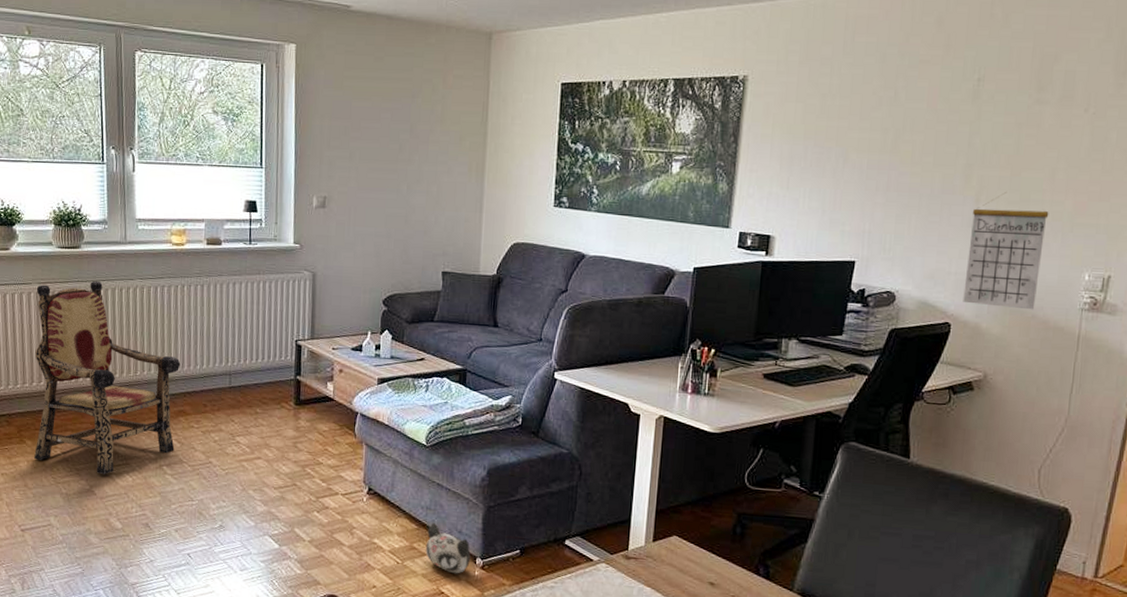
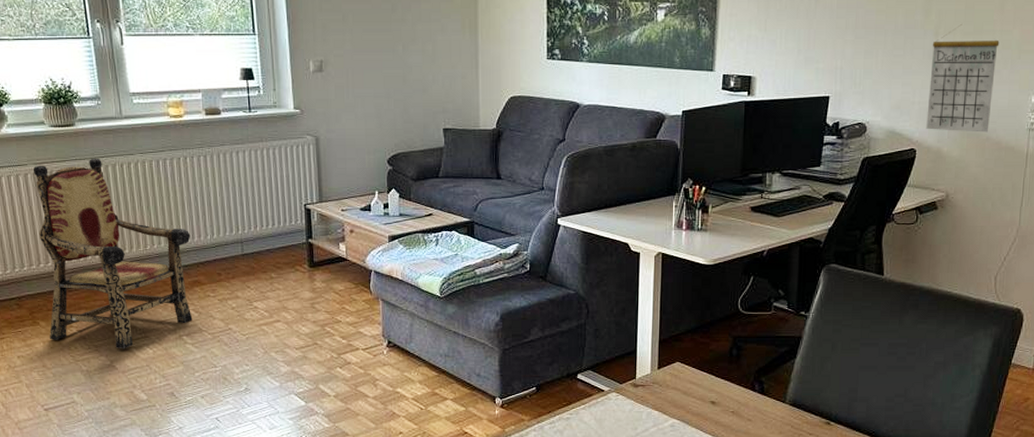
plush toy: present [425,523,471,574] -> none [447,369,490,414]

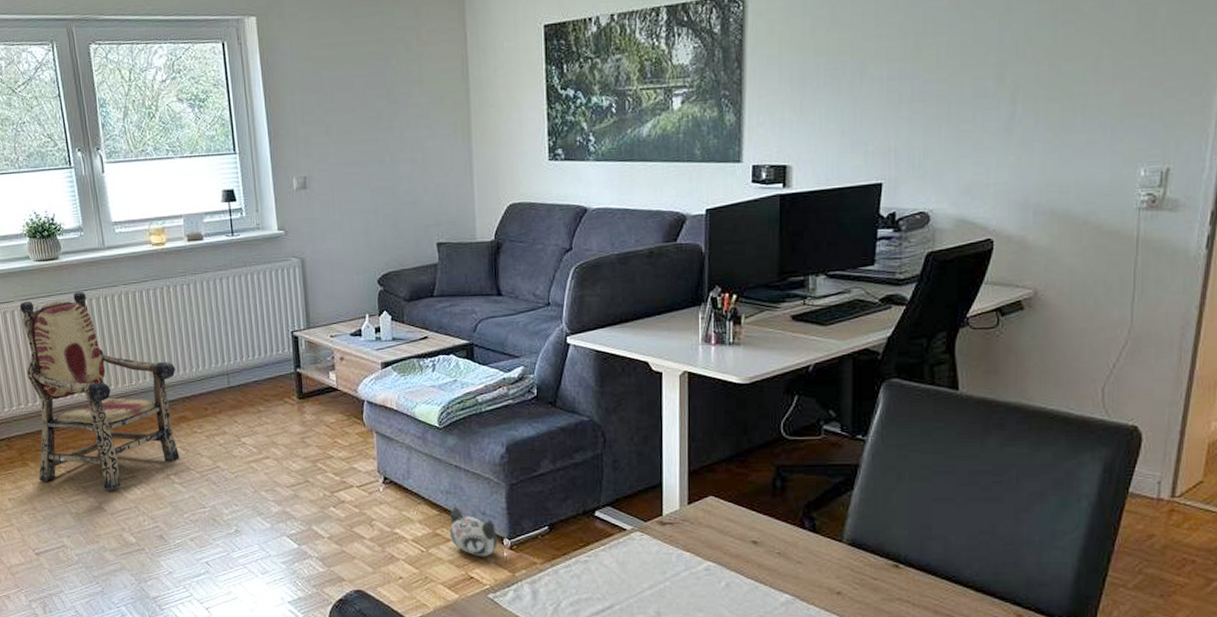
plush toy: none [447,369,490,414] -> present [449,507,497,557]
calendar: present [926,24,1000,133] -> none [1005,88,1095,216]

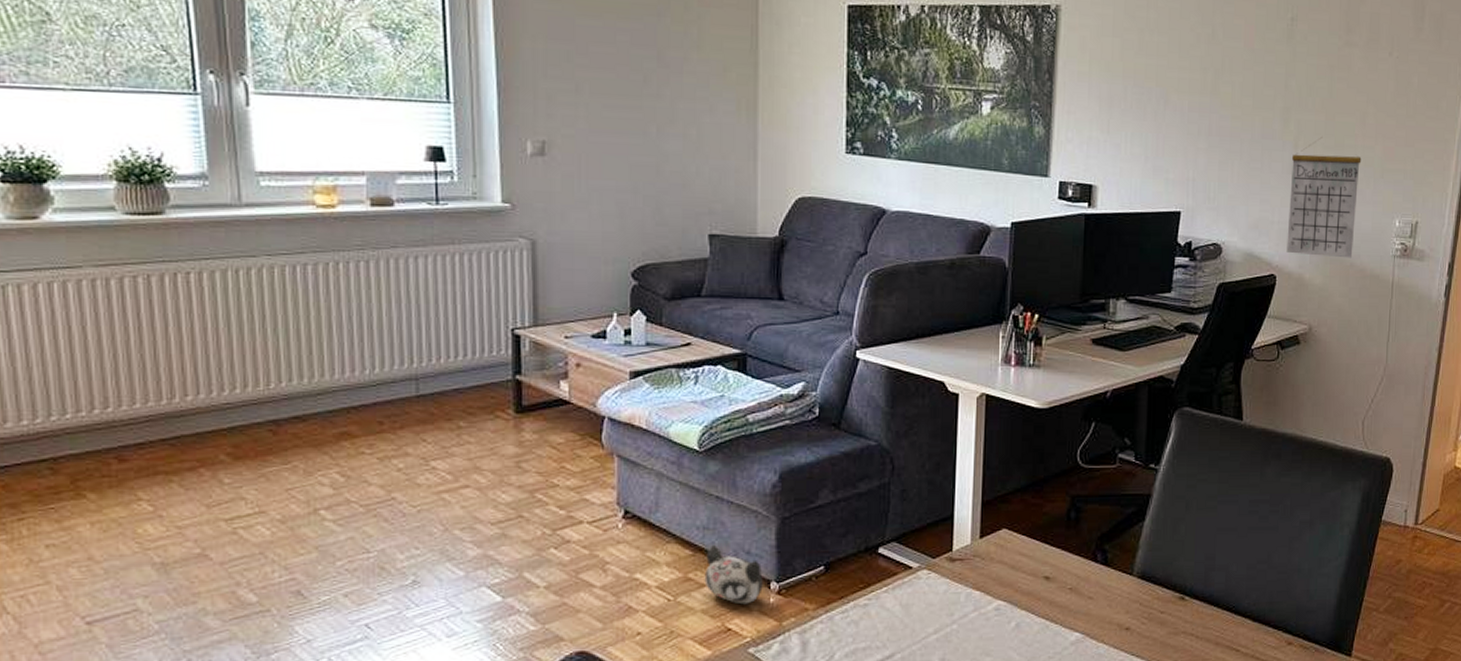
armchair: present [19,291,180,490] -> none [91,259,339,531]
calendar: none [1005,88,1095,216] -> present [1286,137,1362,258]

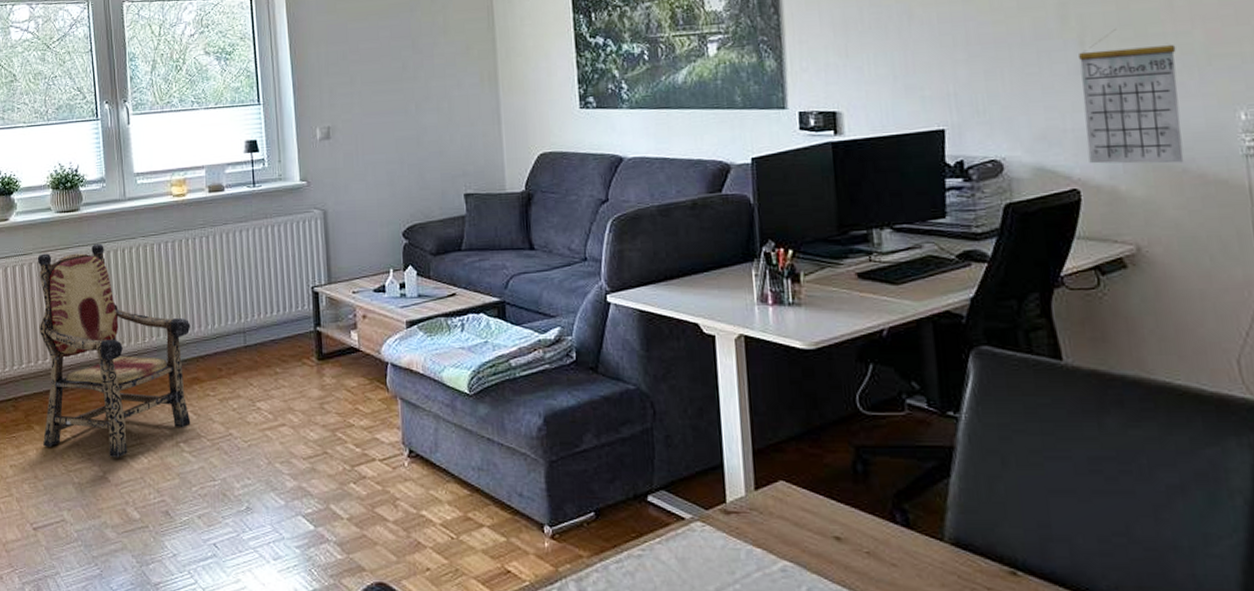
armchair: none [91,259,339,531] -> present [37,243,191,458]
plush toy: present [704,545,763,605] -> none [482,486,537,547]

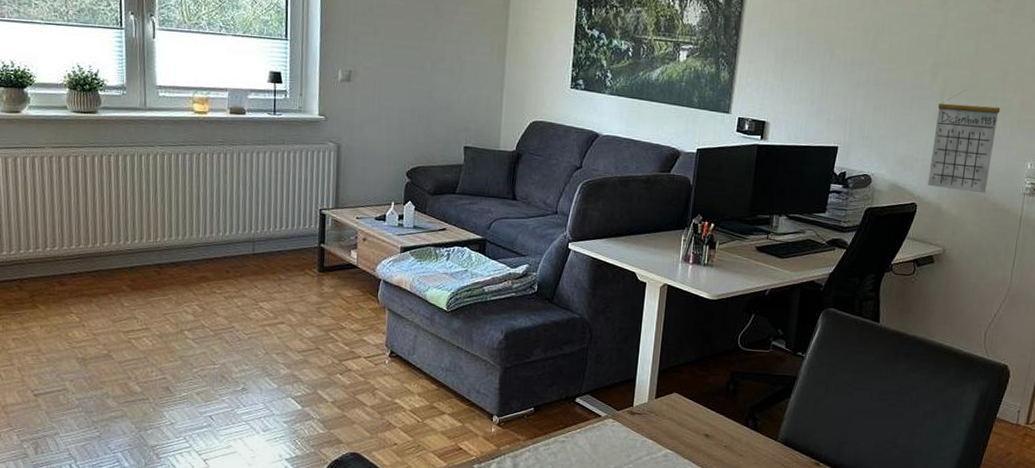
armchair: present [37,243,191,458] -> none [48,146,203,340]

